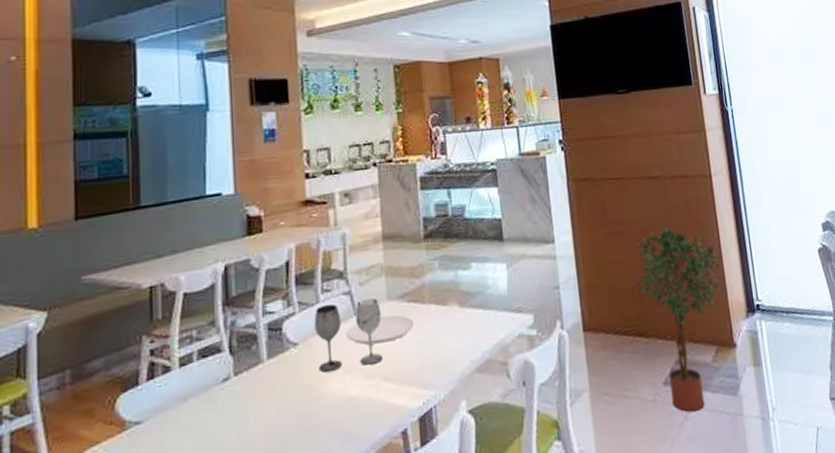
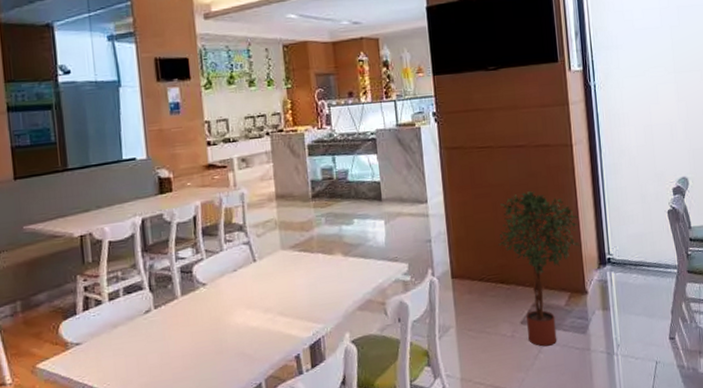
wineglass: present [314,298,383,372] -> none [219,247,278,308]
plate: present [346,315,415,345] -> none [246,262,305,286]

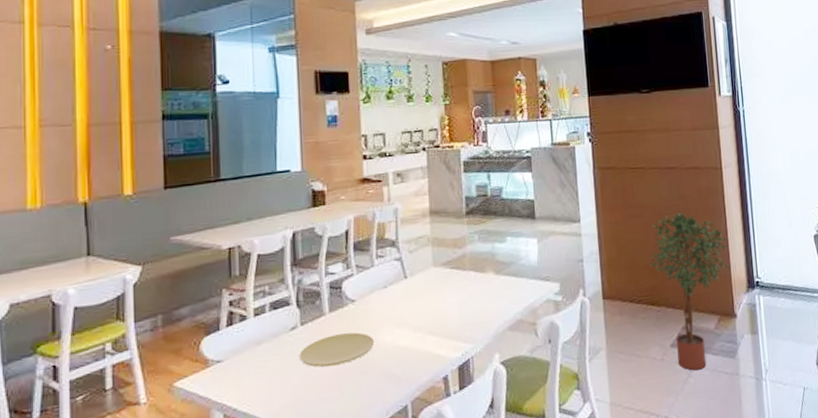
plate: none [154,314,226,348] -> present [299,332,374,367]

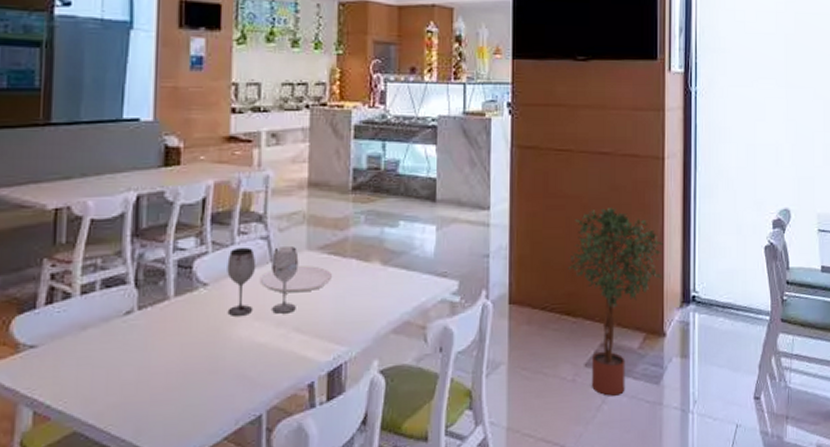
plate: present [299,332,374,367] -> none [133,322,227,363]
wineglass: none [369,264,428,325] -> present [227,245,299,316]
plate: none [396,279,456,303] -> present [259,266,333,293]

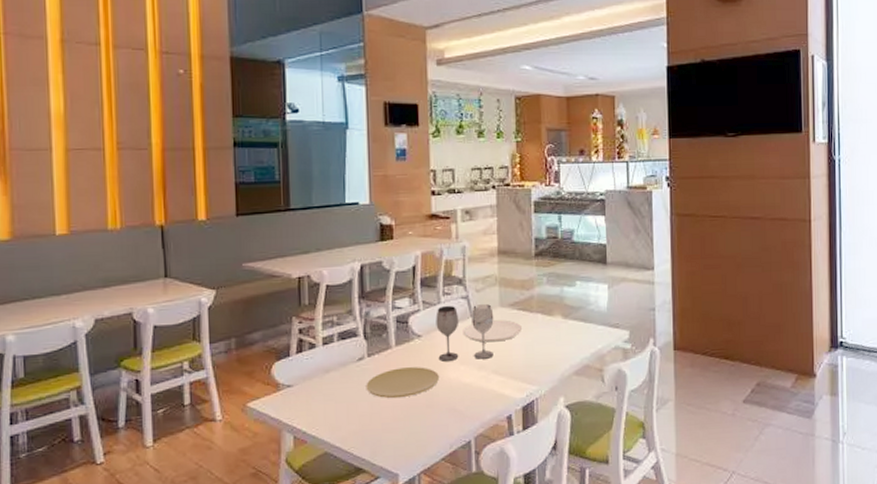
plate: none [133,322,227,363] -> present [366,367,439,399]
potted tree: present [568,206,664,396] -> none [725,264,812,428]

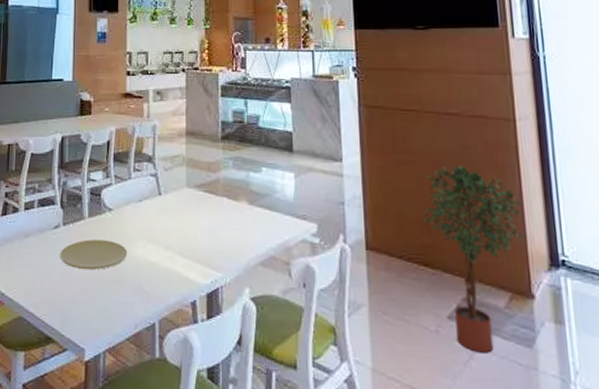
wineglass: present [436,303,494,361] -> none [126,182,181,239]
plate: present [462,320,523,343] -> none [151,200,209,223]
potted tree: none [725,264,812,428] -> present [422,164,525,353]

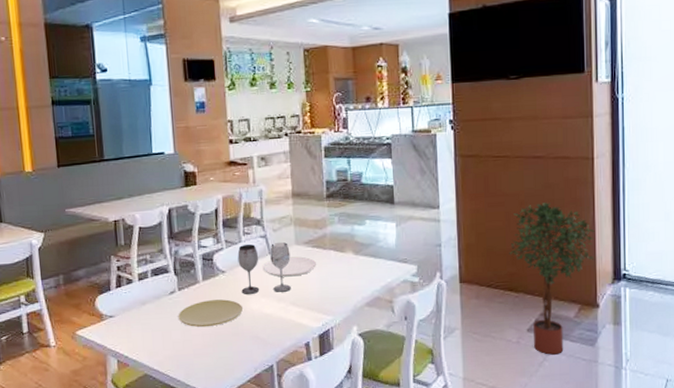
wineglass: none [126,182,181,239] -> present [237,241,291,294]
plate: none [151,200,209,223] -> present [262,256,317,277]

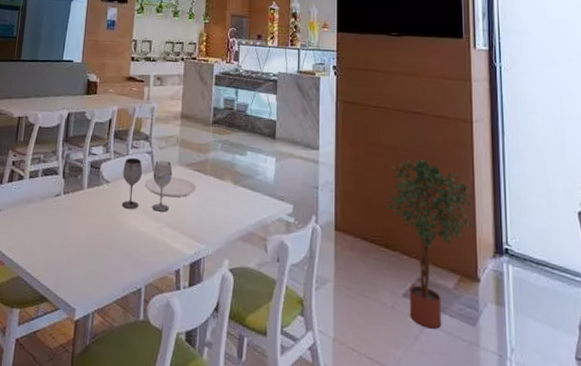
plate: present [178,299,243,328] -> none [58,208,120,237]

